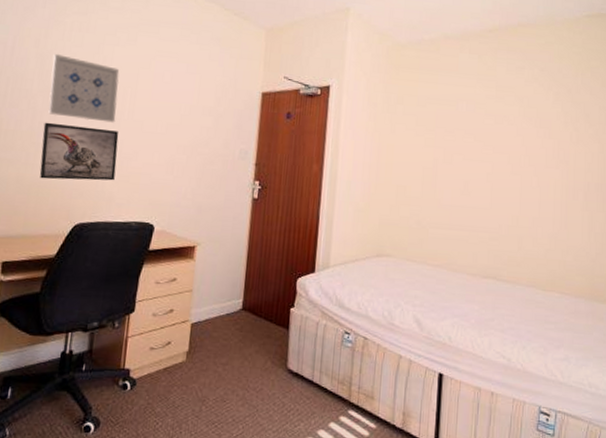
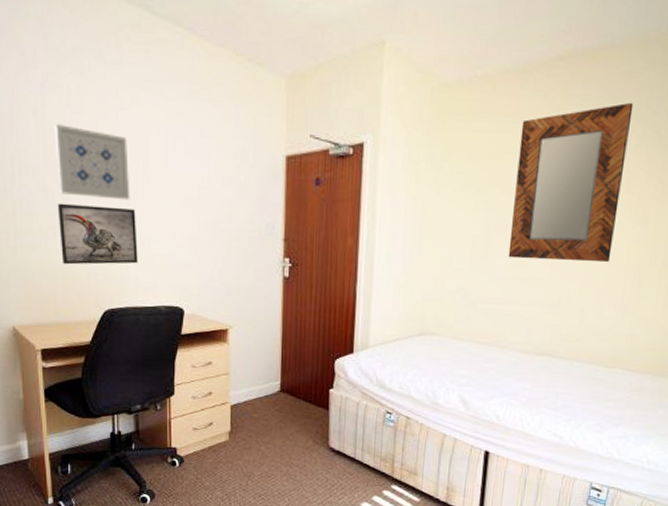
home mirror: none [454,67,549,196] -> present [508,102,634,263]

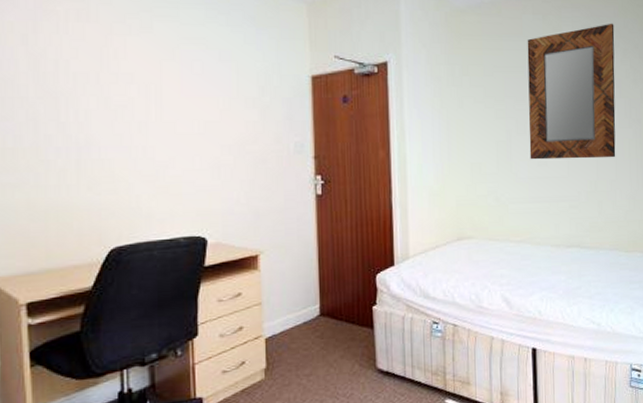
wall art: present [54,124,130,200] -> none [48,51,141,127]
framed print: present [57,203,138,265] -> none [51,134,151,202]

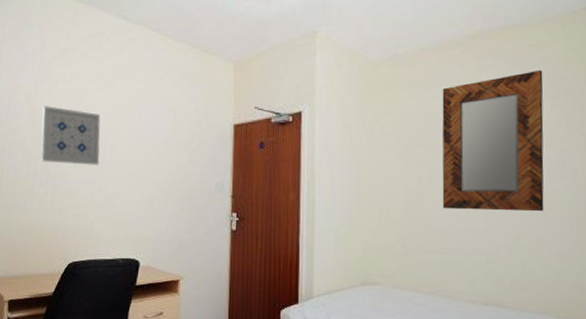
wall art: none [48,51,141,127] -> present [40,106,101,165]

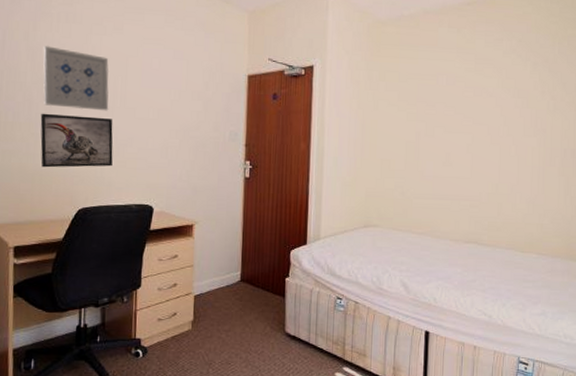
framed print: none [36,169,103,222] -> present [40,113,113,168]
home mirror: present [442,69,544,212] -> none [436,38,526,164]

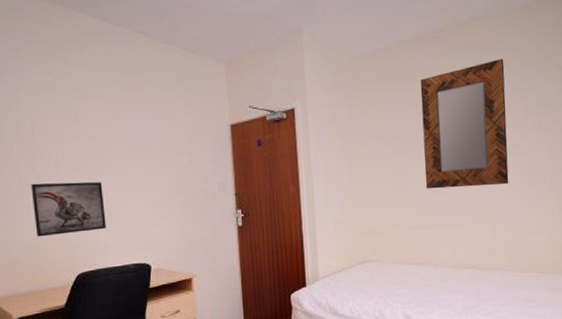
wall art: present [43,46,109,111] -> none [26,117,97,176]
home mirror: none [436,38,526,164] -> present [420,58,509,189]

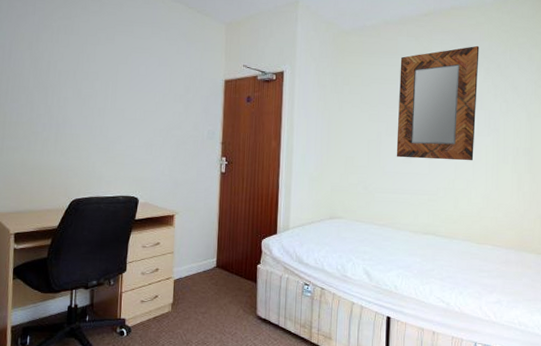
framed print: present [31,181,106,237] -> none [40,114,104,163]

